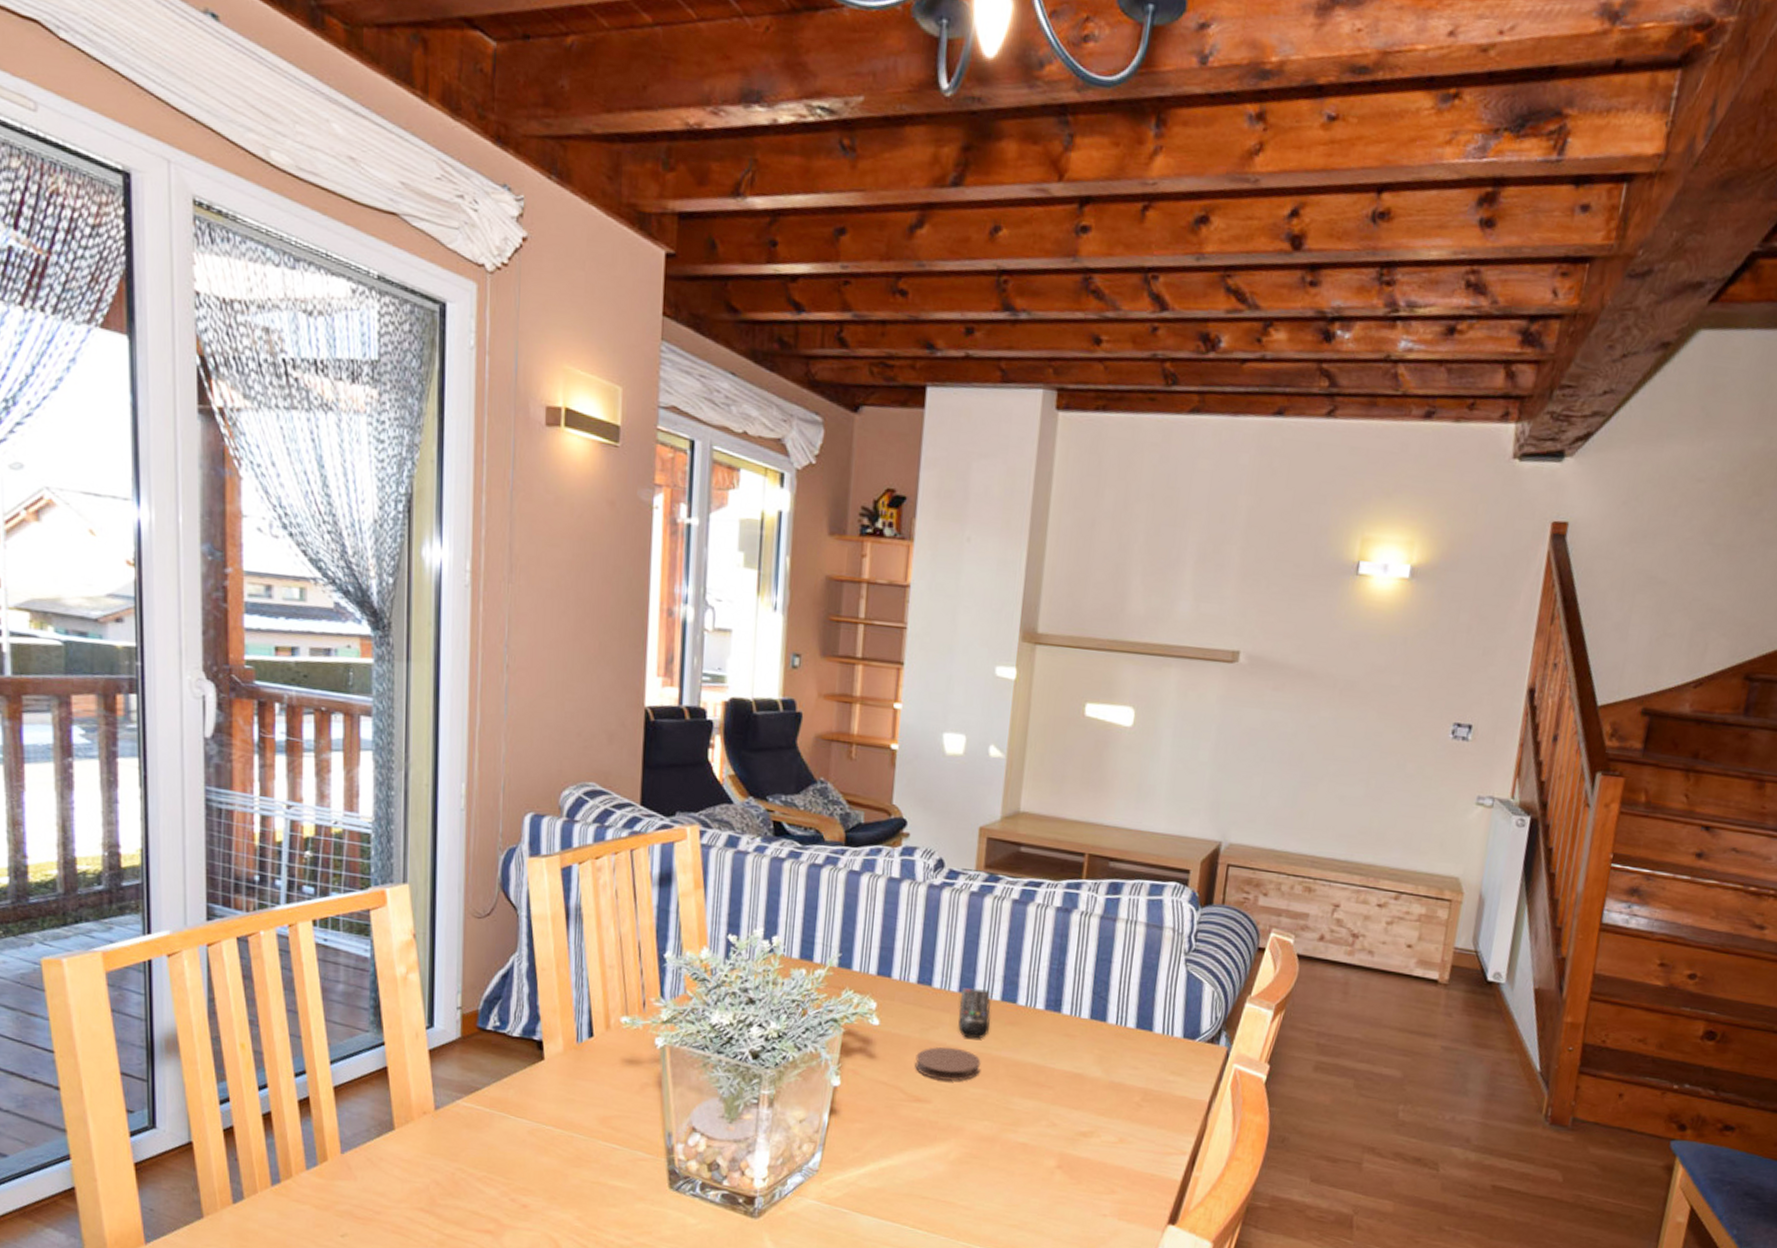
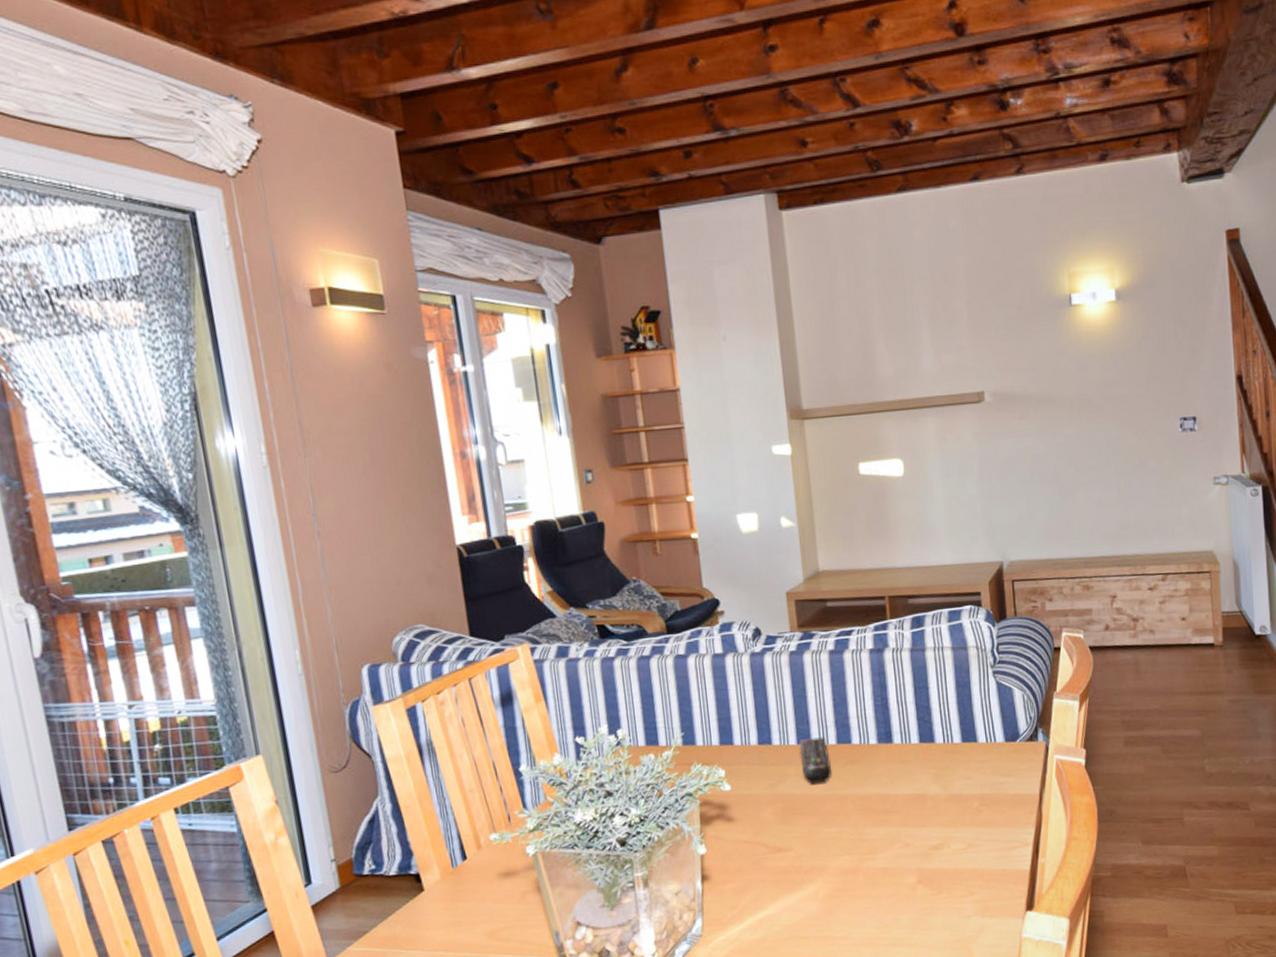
coaster: present [915,1047,981,1081] -> none [770,795,831,828]

